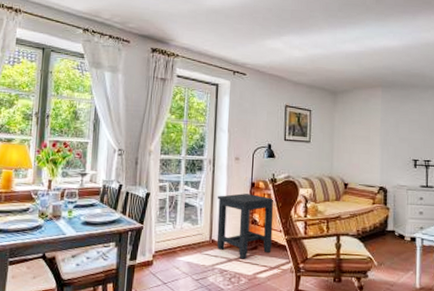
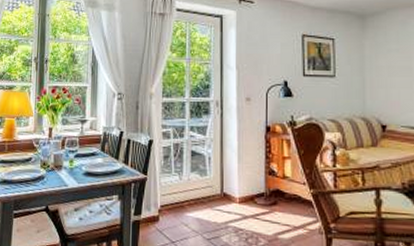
side table: present [216,193,276,260] -> none [227,139,296,217]

